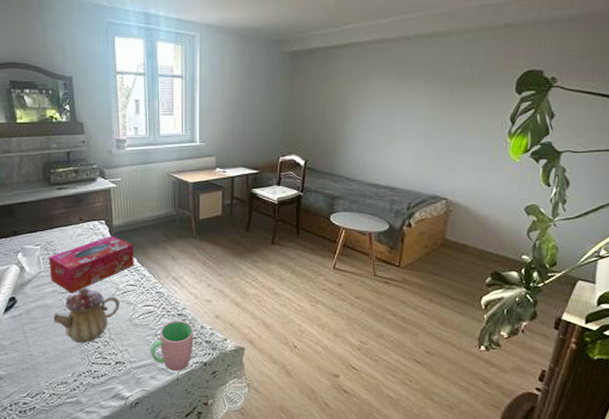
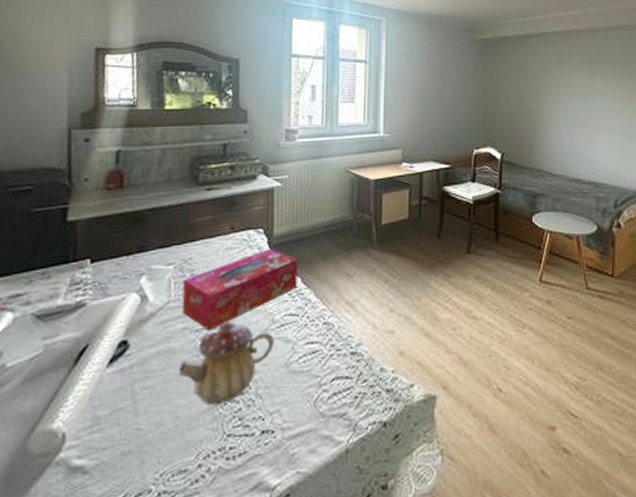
cup: present [150,321,194,371] -> none [311,362,371,438]

